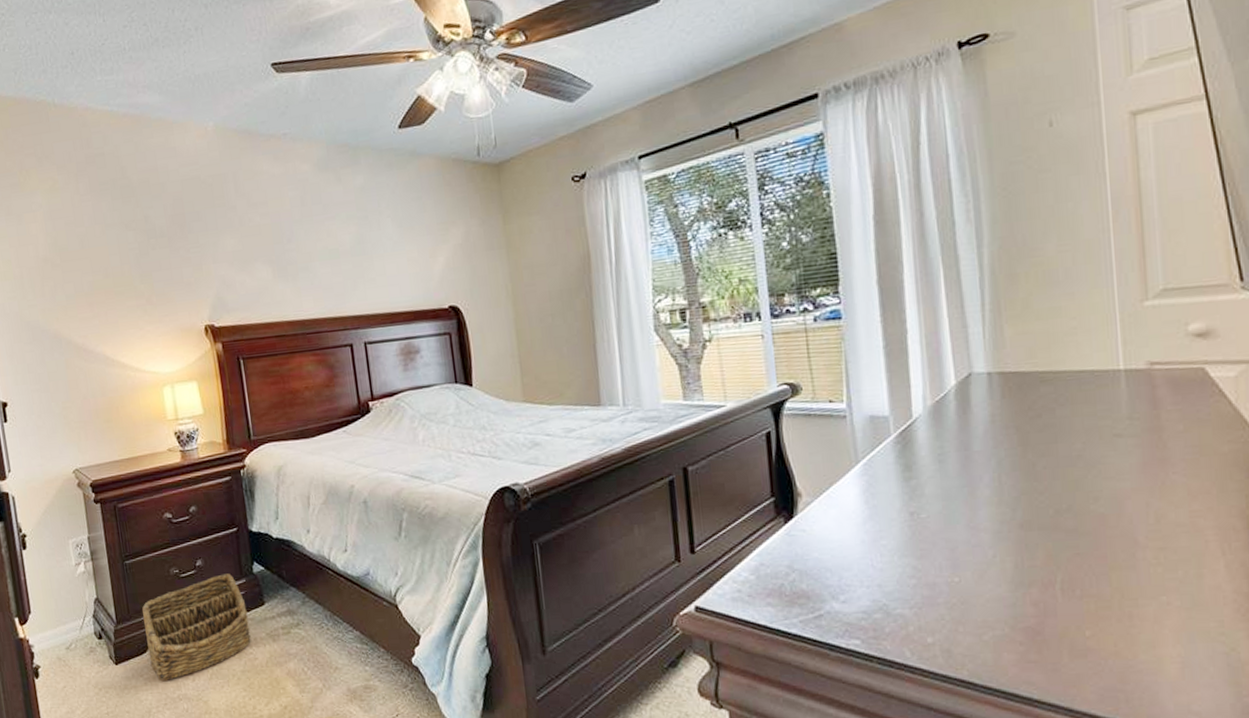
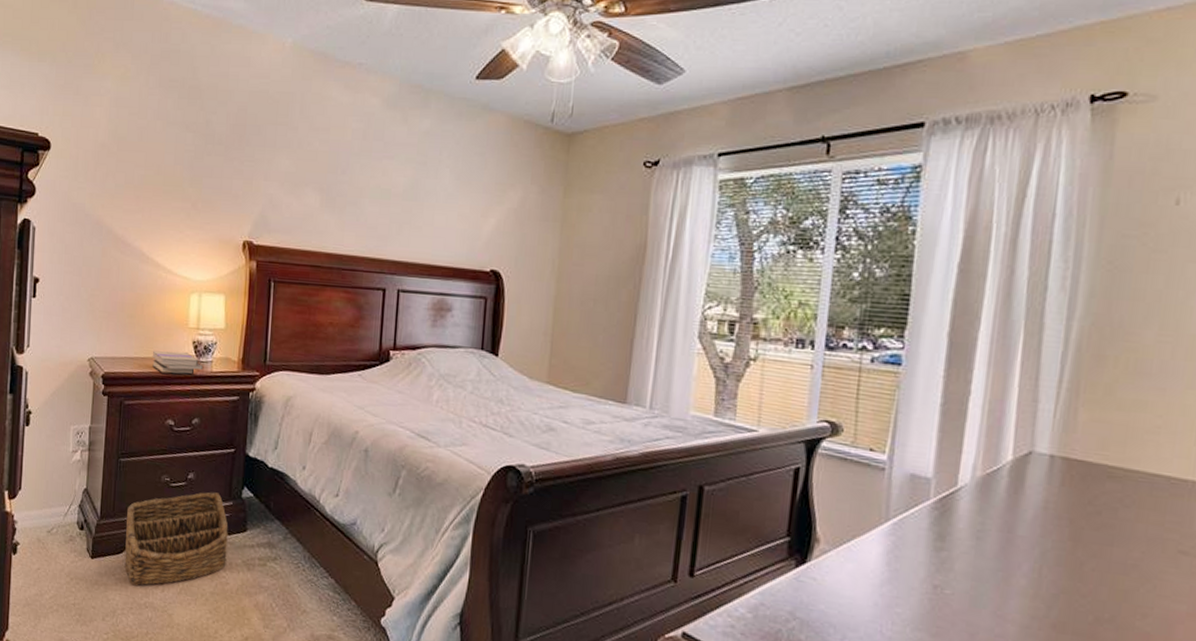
books: none [136,445,190,470] -> present [152,350,204,375]

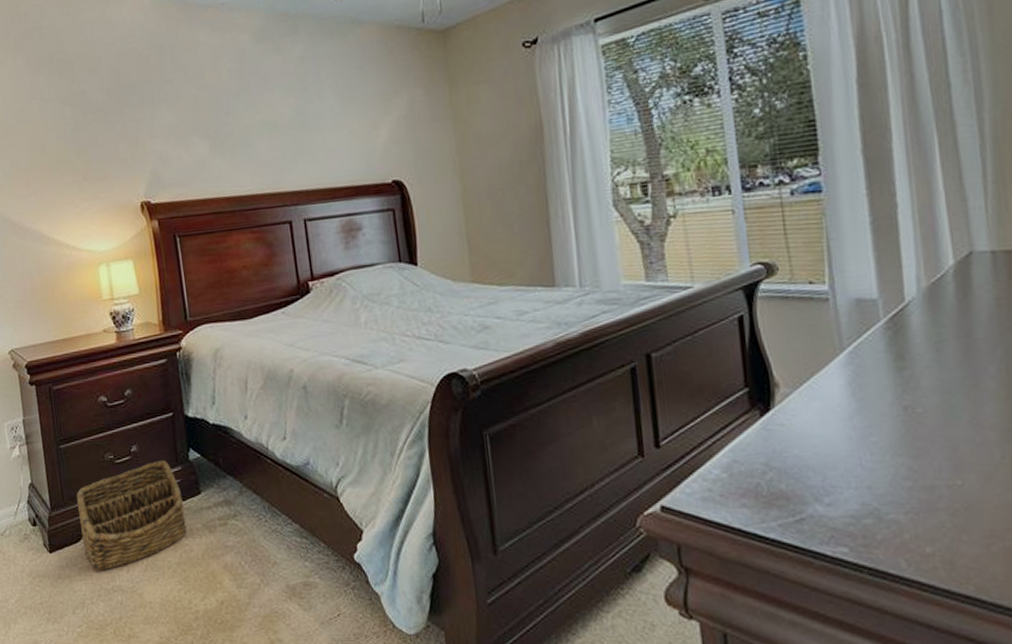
books: present [152,350,204,375] -> none [71,325,126,351]

